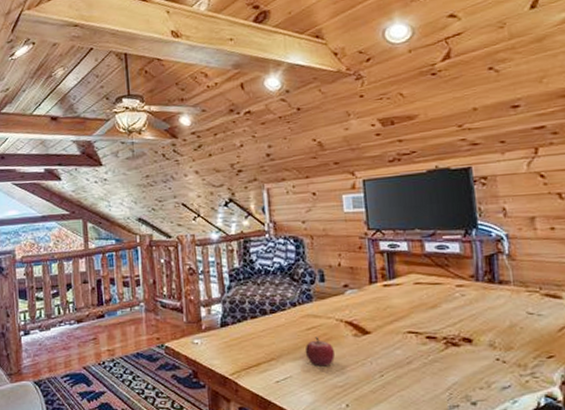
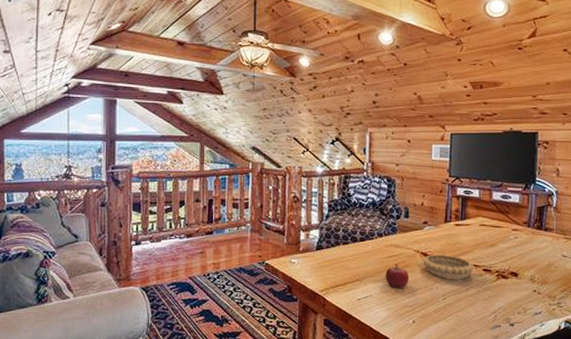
decorative bowl: none [348,322,415,351] -> present [422,255,474,279]

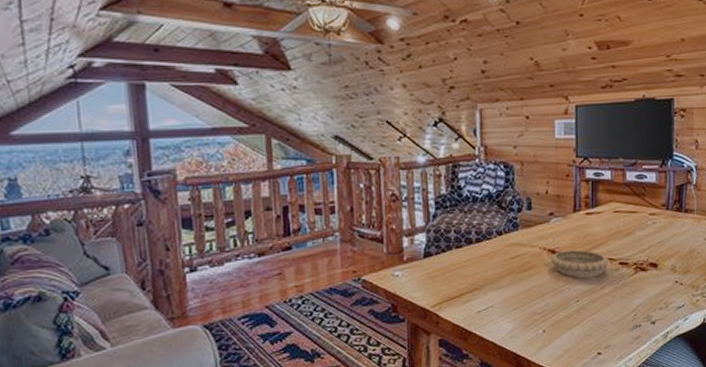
fruit: present [385,264,409,289] -> none [507,265,535,295]

